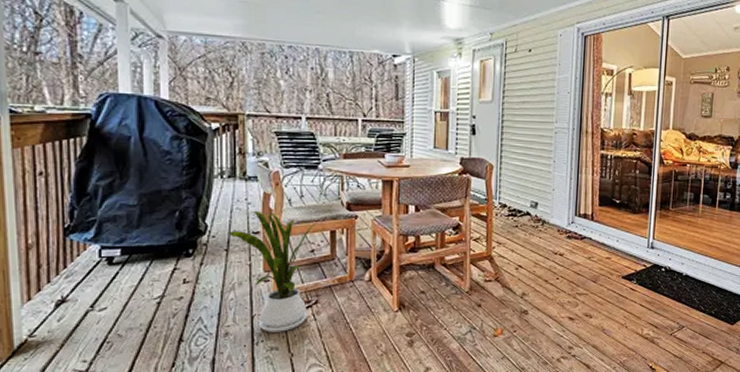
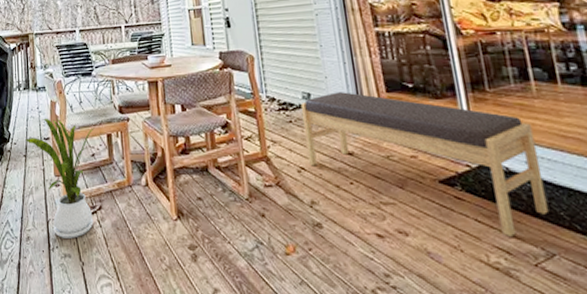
bench: none [526,203,693,316] -> present [300,92,549,236]

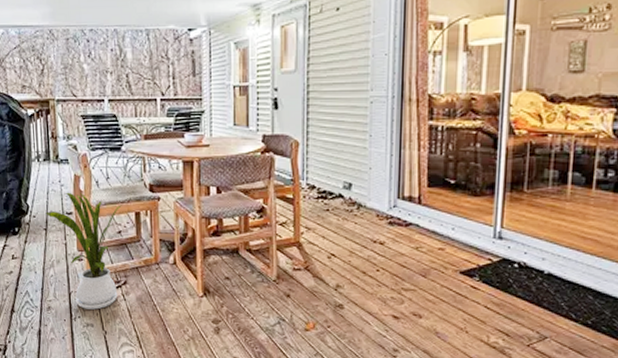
bench: present [300,92,549,236] -> none [339,184,558,322]

